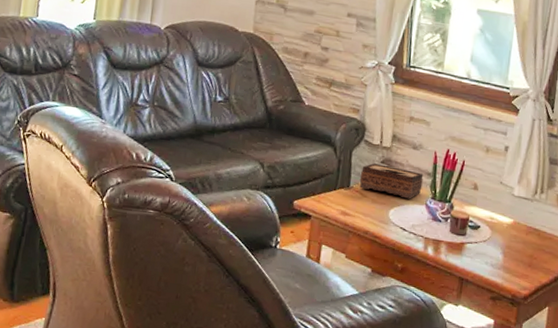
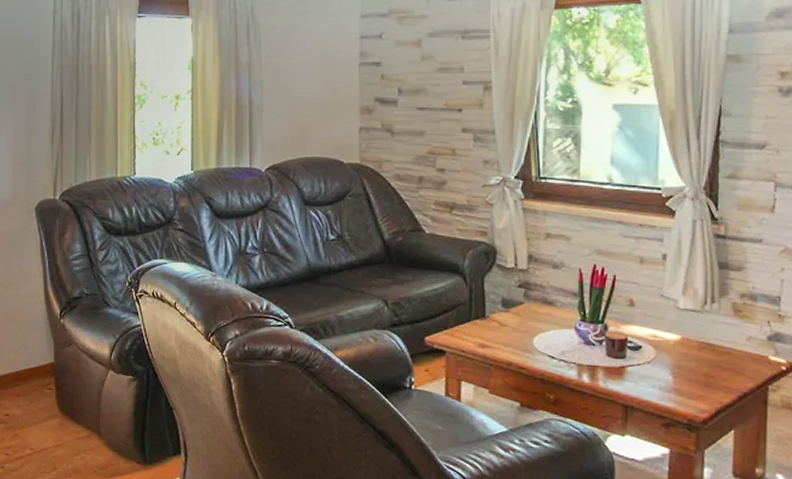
tissue box: present [359,163,424,199] -> none [495,289,569,324]

